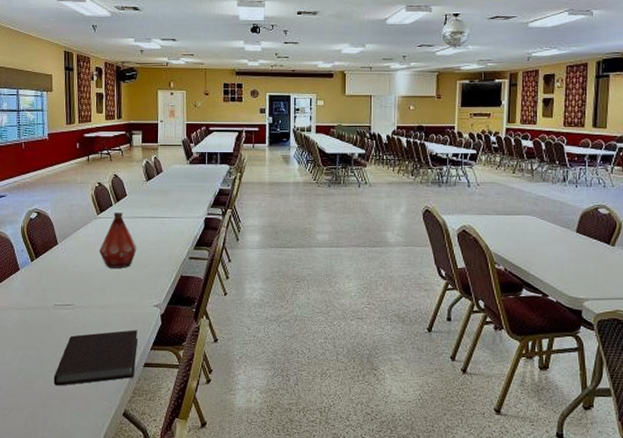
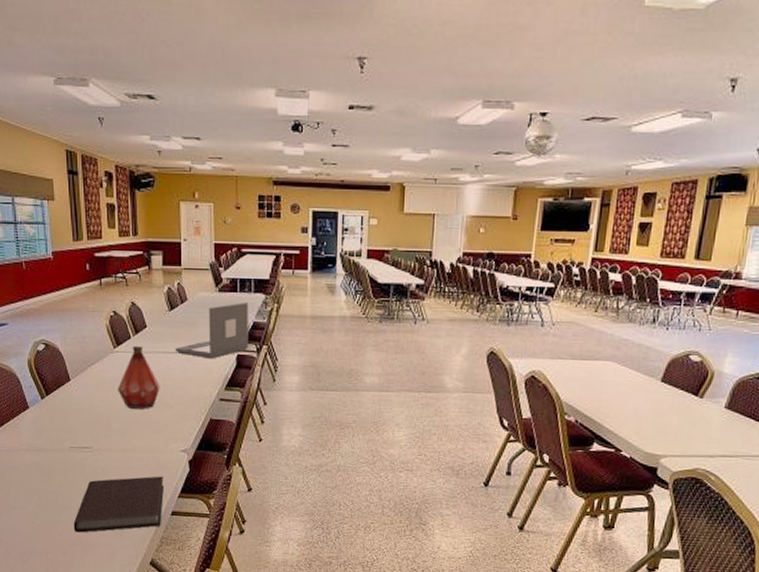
laptop: none [151,173,216,222] -> present [175,302,249,359]

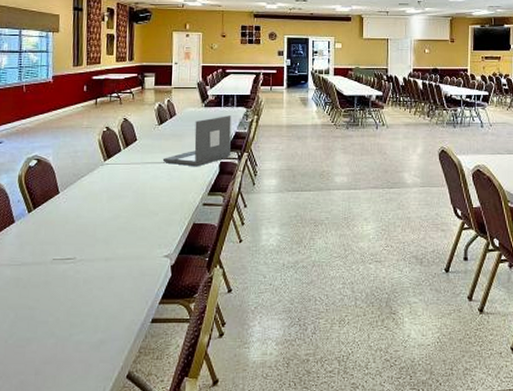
notebook: present [73,476,163,533] -> none [49,283,145,349]
bottle: present [117,346,160,409] -> none [104,158,147,217]

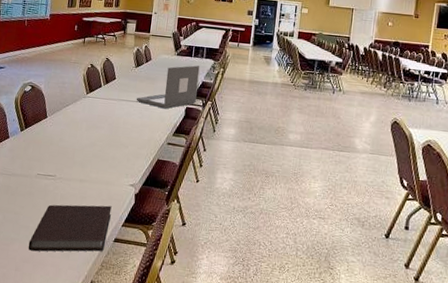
notebook: none [49,283,145,349] -> present [28,204,112,252]

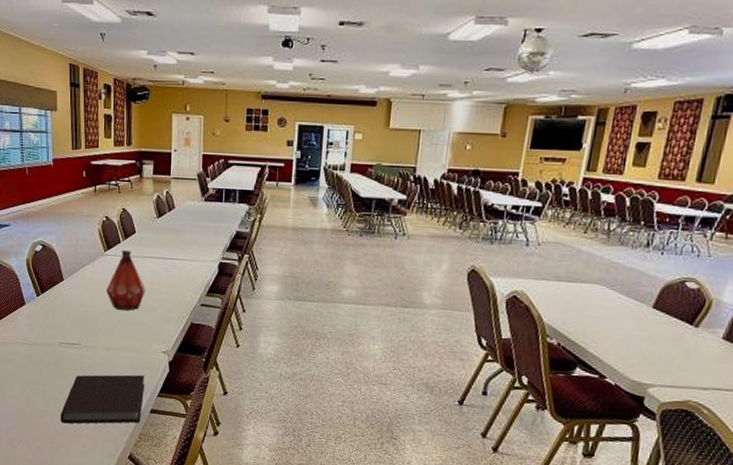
bottle: none [84,94,120,147] -> present [105,250,146,311]
laptop: present [136,65,200,109] -> none [161,212,233,266]

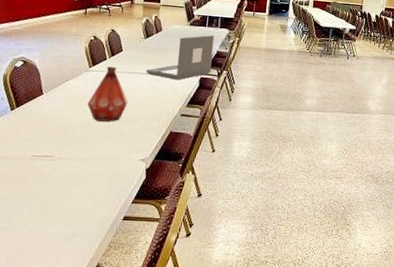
notebook: present [60,374,145,424] -> none [22,183,120,239]
laptop: none [161,212,233,266] -> present [145,35,215,80]

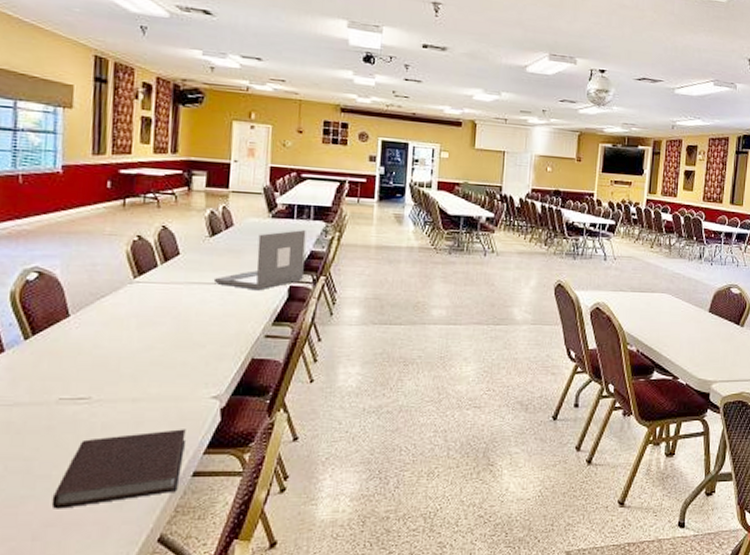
notebook: none [22,183,120,239] -> present [51,429,186,509]
bottle: present [86,67,128,122] -> none [133,276,191,349]

